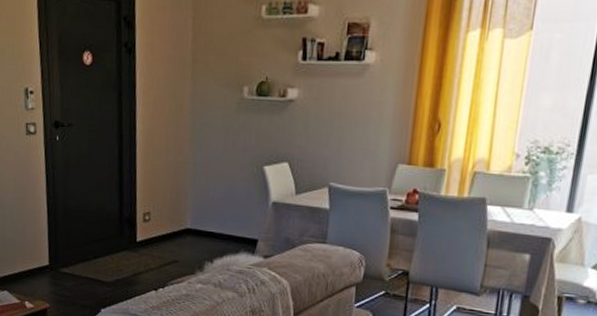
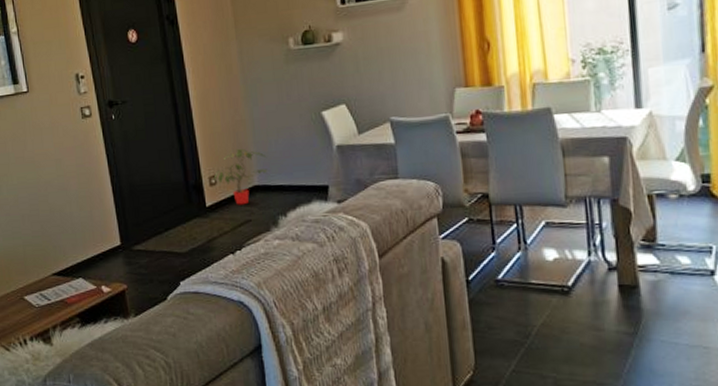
potted plant: none [147,189,204,245] -> present [213,148,270,205]

